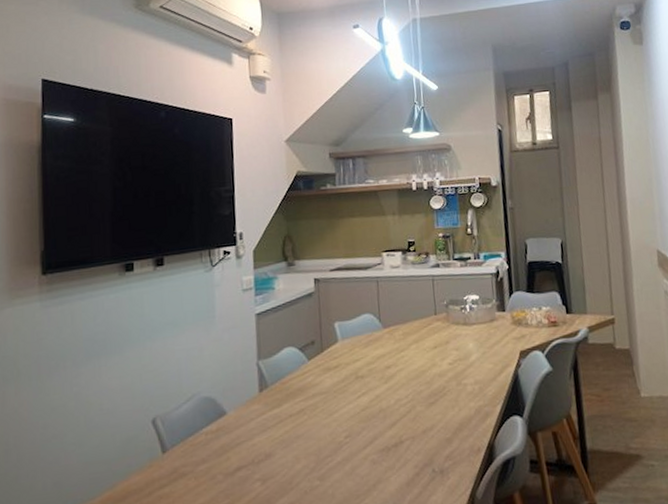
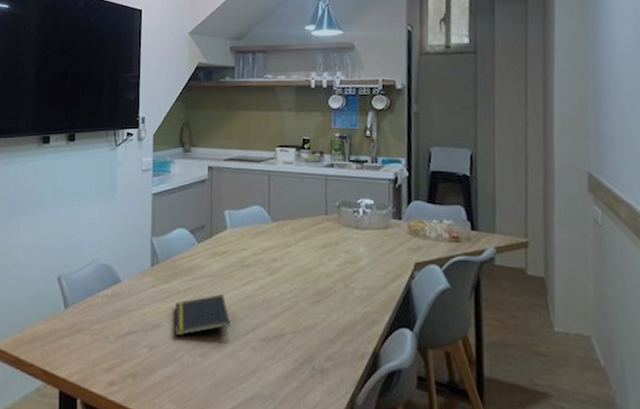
notepad: none [288,410,348,463] -> present [174,294,230,336]

